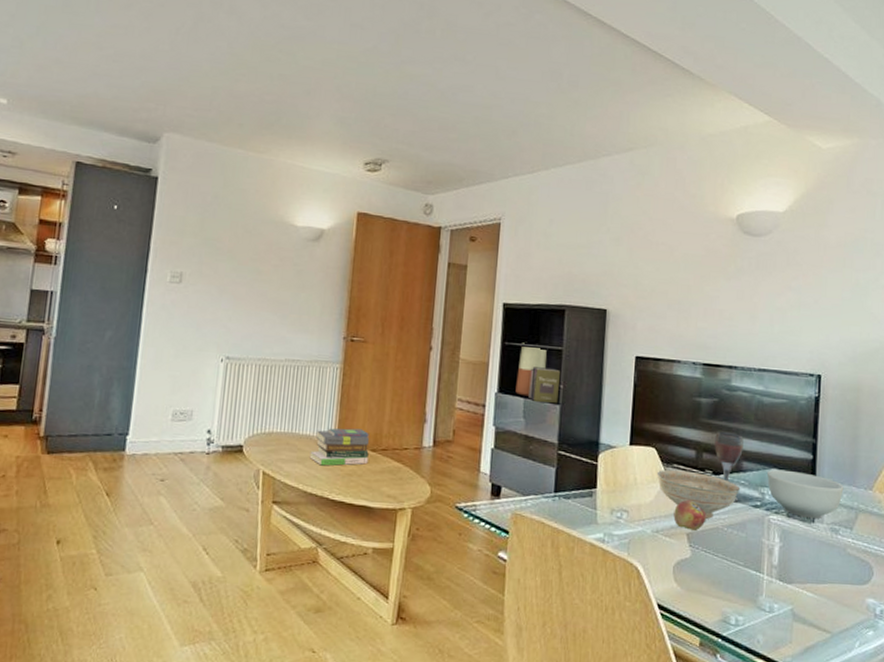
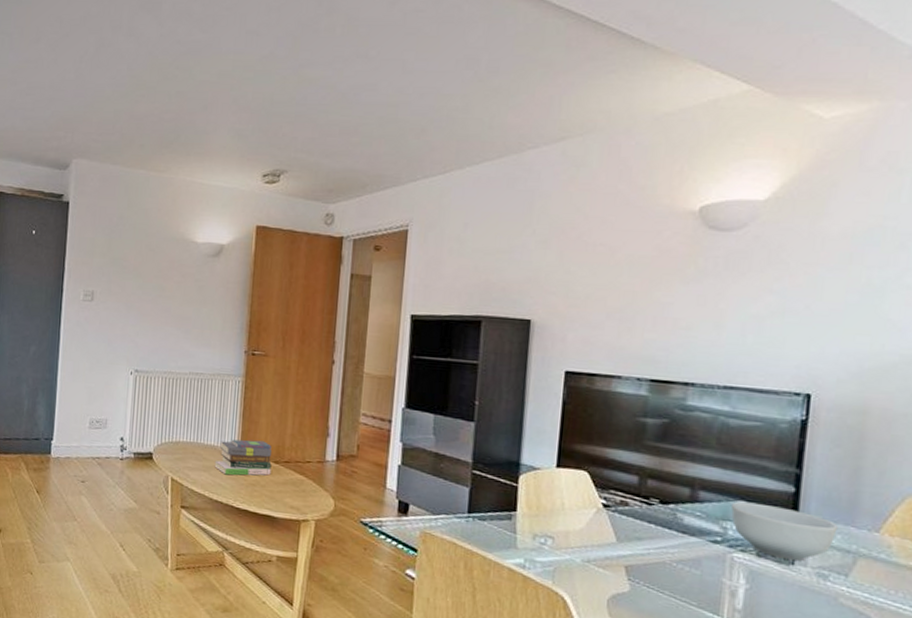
vase: present [515,342,547,396] -> none [424,356,460,413]
books: present [528,367,561,404] -> none [439,381,476,421]
decorative bowl: present [657,469,741,519] -> none [590,495,696,552]
fruit: present [673,499,707,532] -> none [609,529,651,565]
cup: present [714,431,744,502] -> none [662,455,701,535]

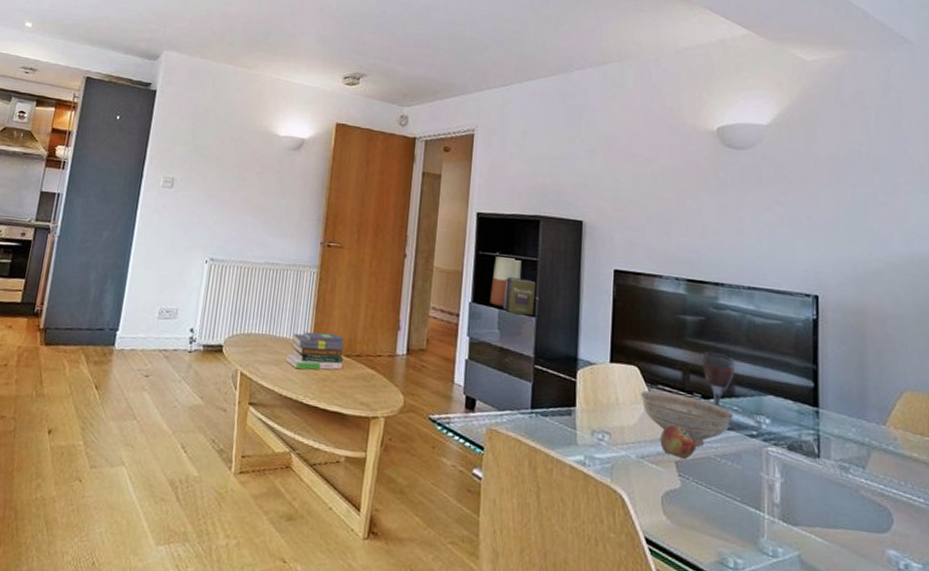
vase: none [424,356,460,413] -> present [490,252,522,307]
books: none [439,381,476,421] -> present [503,277,537,316]
decorative bowl: none [590,495,696,552] -> present [641,390,734,447]
fruit: none [609,529,651,565] -> present [660,424,697,460]
cup: none [662,455,701,535] -> present [703,351,735,429]
bowl: present [730,502,838,561] -> none [762,396,852,454]

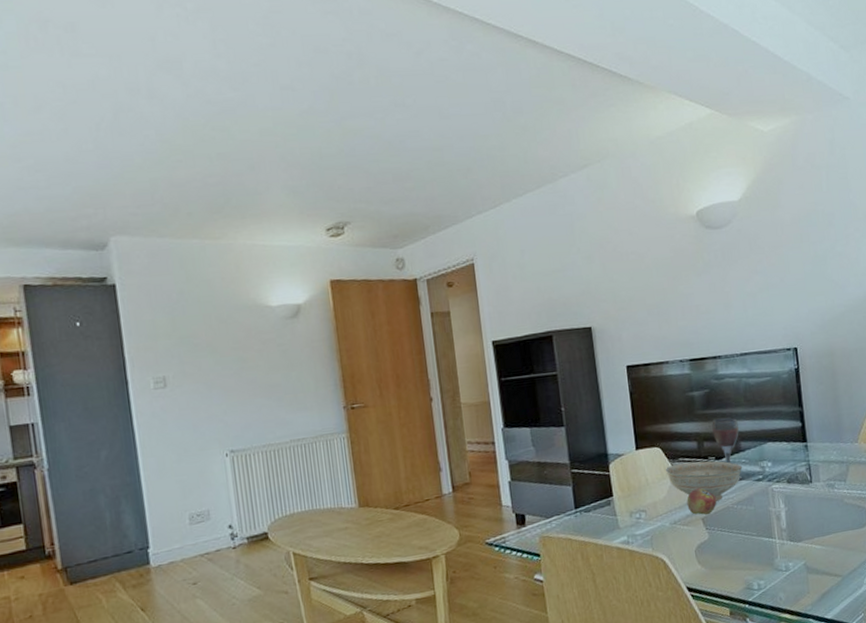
books: present [285,332,344,370] -> none [335,491,394,534]
vase: present [490,252,522,307] -> none [517,375,545,426]
books: present [503,277,537,316] -> none [531,393,562,429]

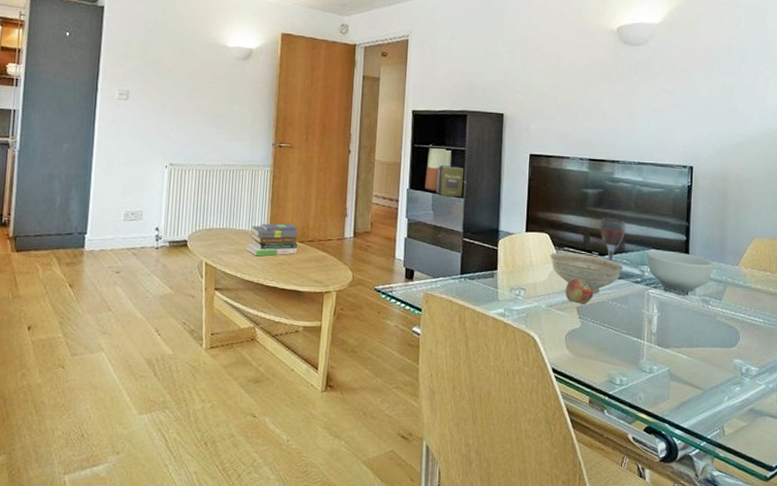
books: none [335,491,394,534] -> present [246,223,298,257]
vase: none [517,375,545,426] -> present [425,144,452,192]
books: none [531,393,562,429] -> present [436,165,465,198]
bowl: none [763,440,833,480] -> present [646,249,714,291]

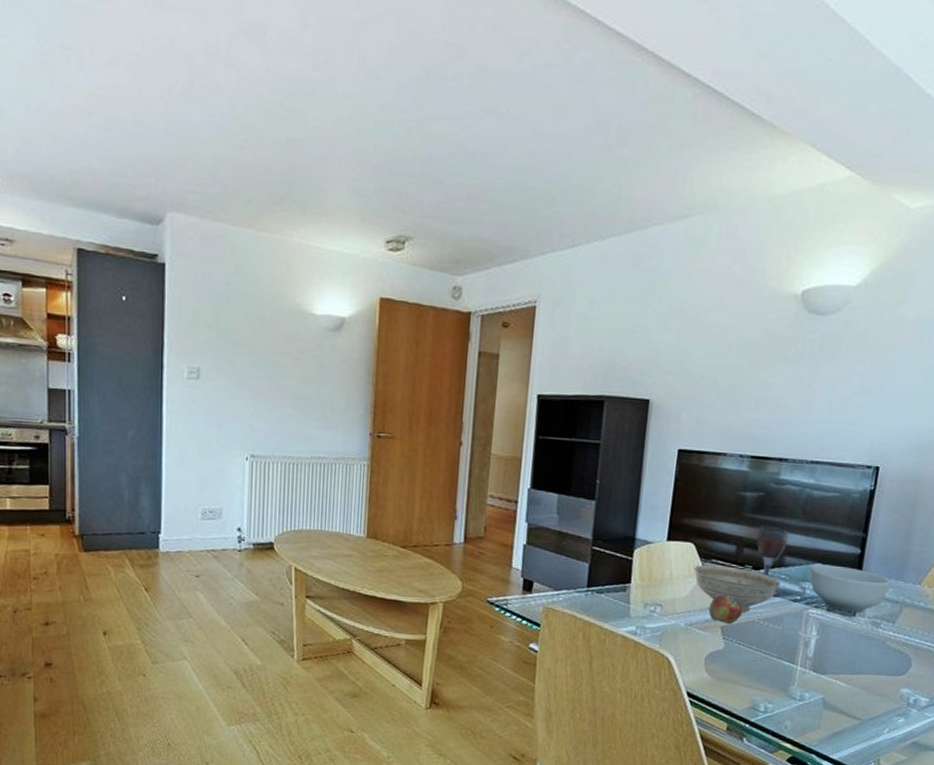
books: present [246,223,298,257] -> none [340,525,399,563]
vase: present [425,144,452,192] -> none [549,436,583,492]
books: present [436,165,465,198] -> none [563,461,598,500]

